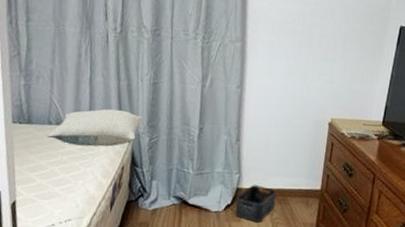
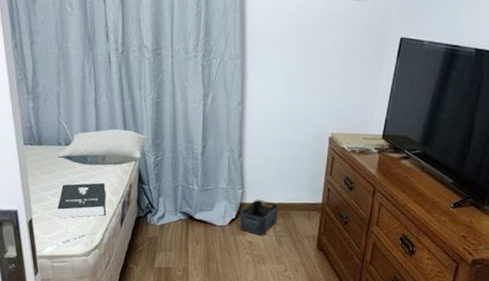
booklet: none [43,164,97,201] -> present [57,182,106,218]

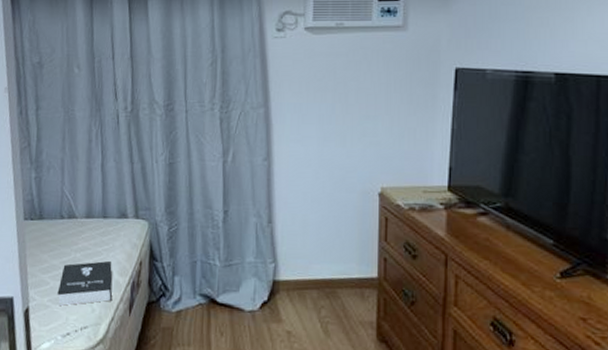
pillow: present [57,129,147,166] -> none [59,197,159,241]
storage bin: present [239,199,279,236] -> none [273,275,323,323]

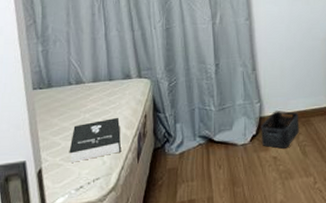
storage bin: none [273,275,323,323] -> present [260,110,300,149]

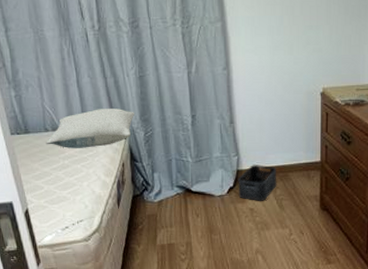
pillow: none [68,60,159,102] -> present [46,109,134,148]
booklet: present [69,117,121,163] -> none [52,164,101,205]

